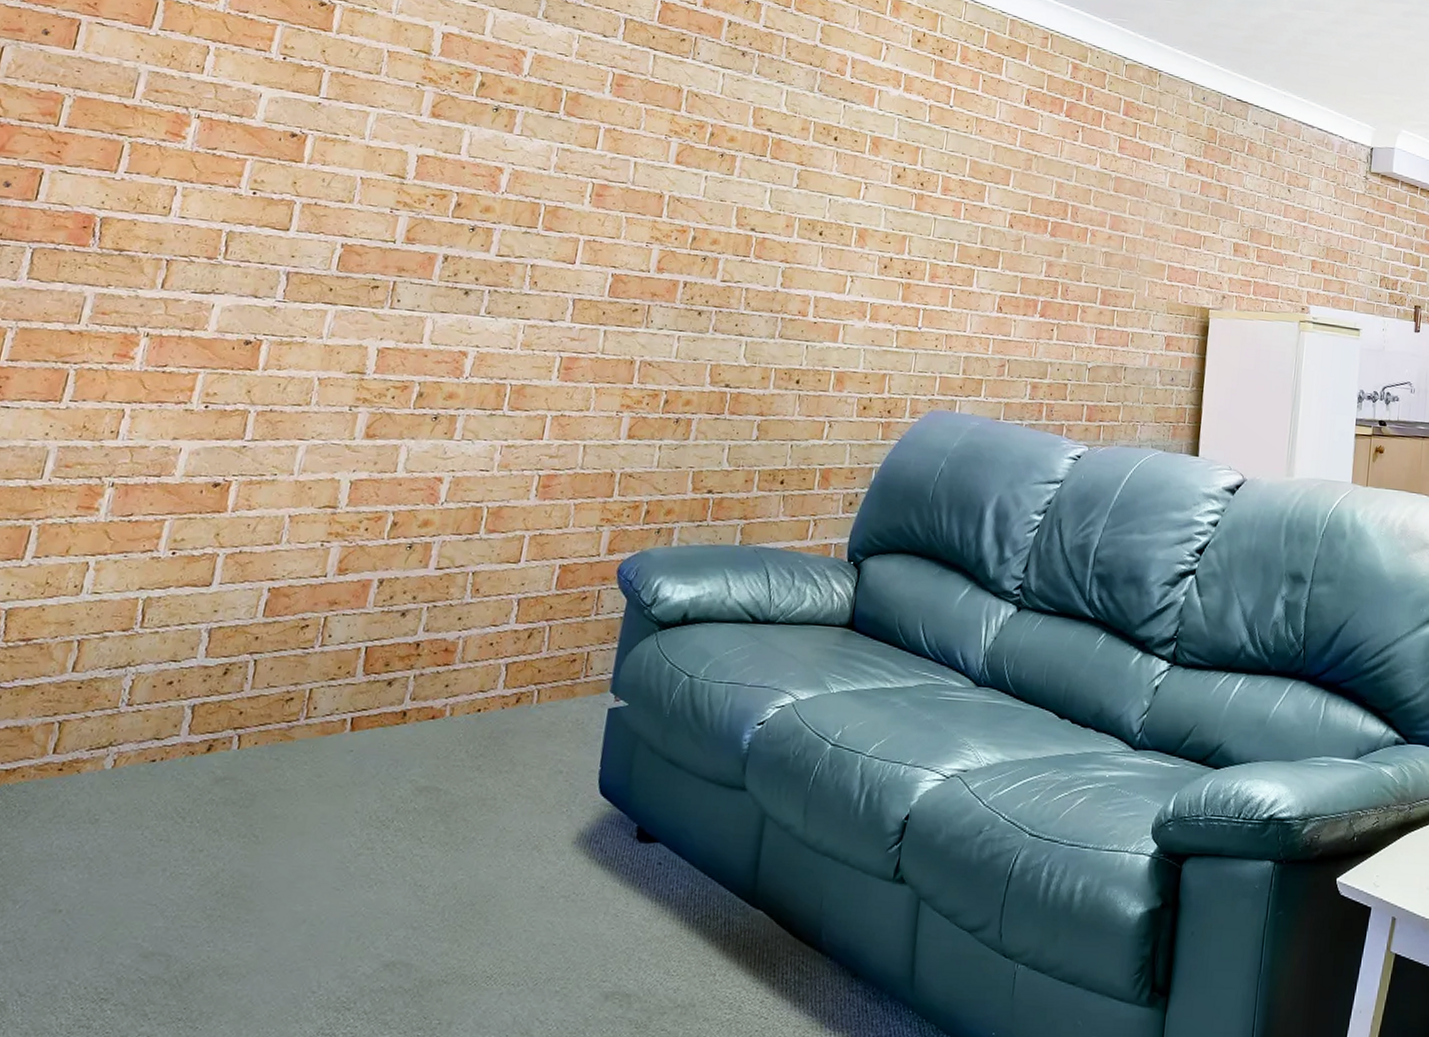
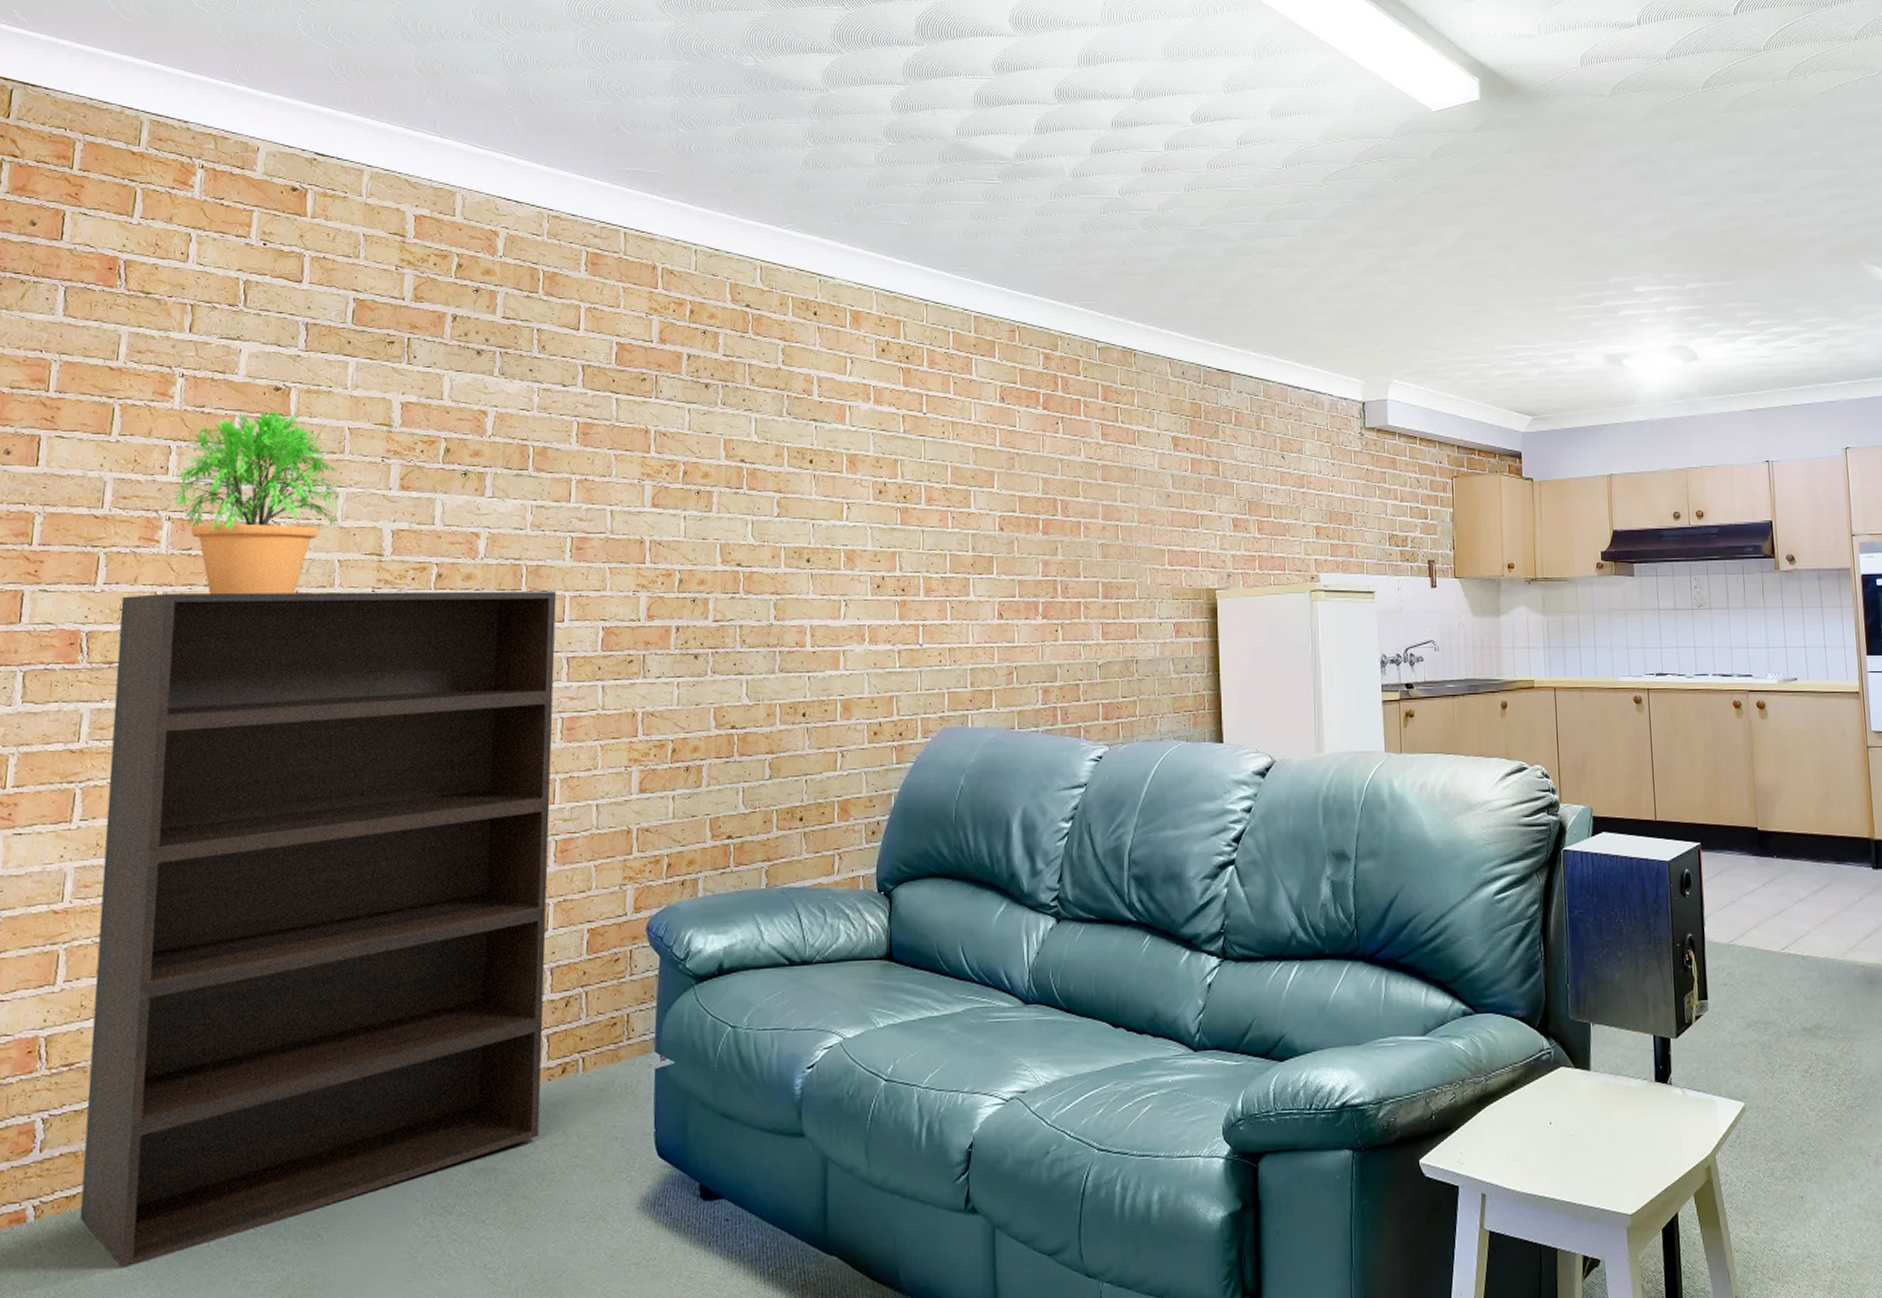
bookshelf: none [16,187,572,847] -> present [79,591,557,1269]
potted plant: none [205,23,373,205] -> present [172,410,341,595]

